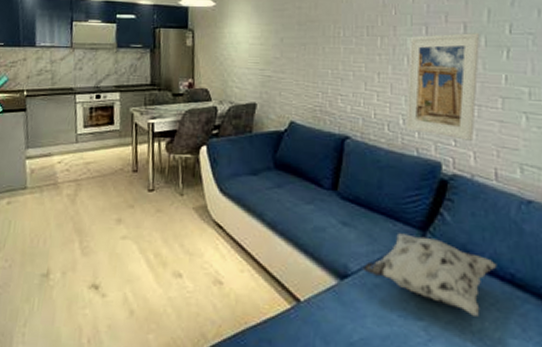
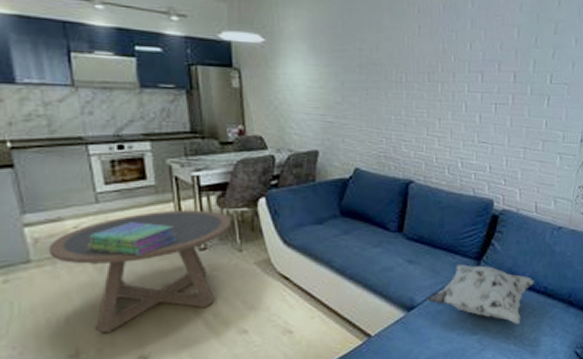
coffee table: none [39,153,177,259] -> present [48,209,232,334]
stack of books: none [65,161,133,191] -> present [86,222,178,256]
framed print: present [405,33,480,141] -> none [463,81,527,179]

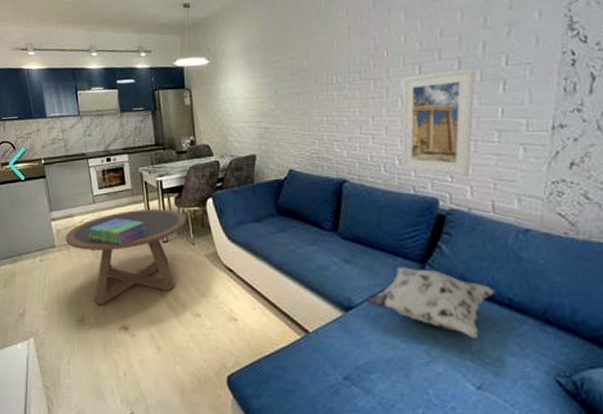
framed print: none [463,81,527,179] -> present [401,68,475,176]

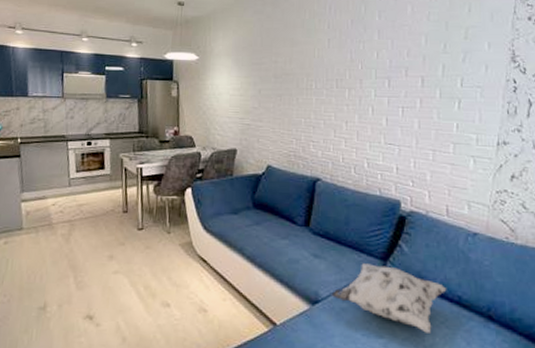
coffee table: present [65,208,186,306] -> none [34,195,164,293]
stack of books: present [88,218,148,245] -> none [59,203,123,231]
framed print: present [401,68,475,176] -> none [369,86,436,181]

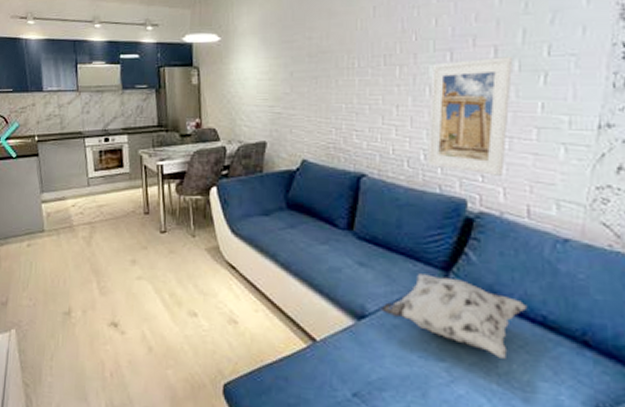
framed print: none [369,86,436,181] -> present [426,57,513,176]

